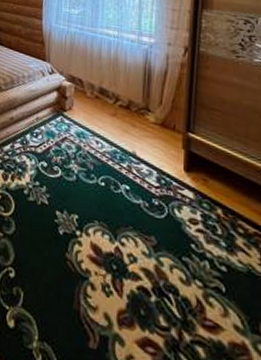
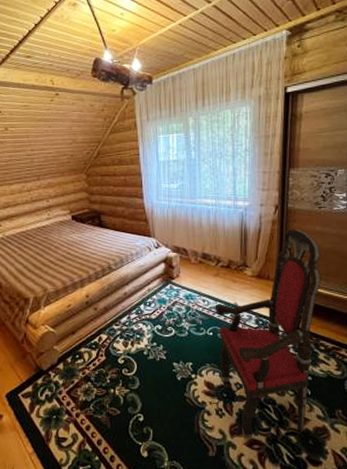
armchair: none [109,76,239,344] -> present [215,229,321,438]

